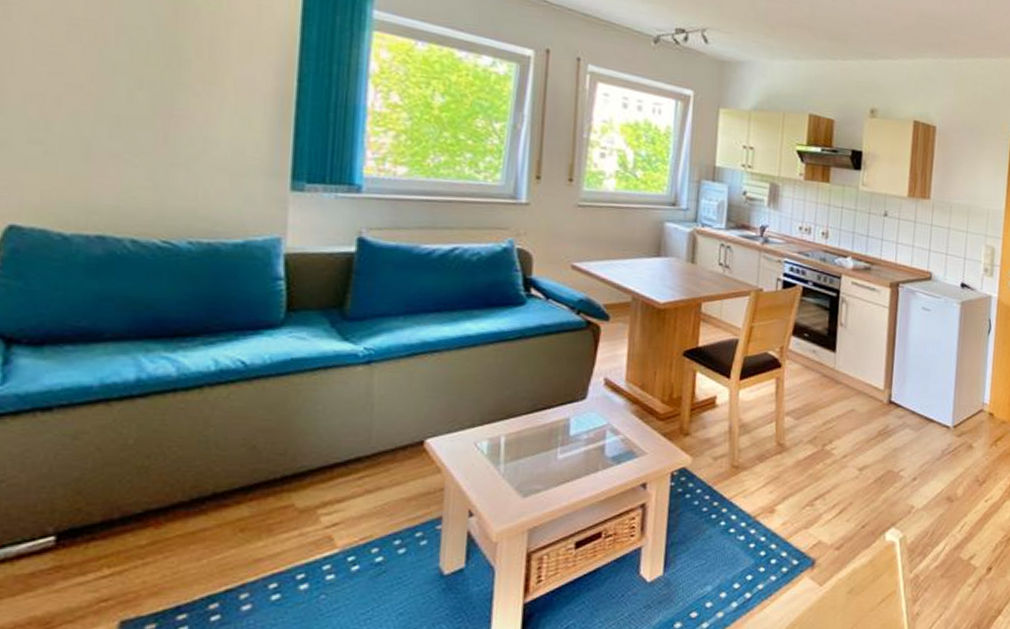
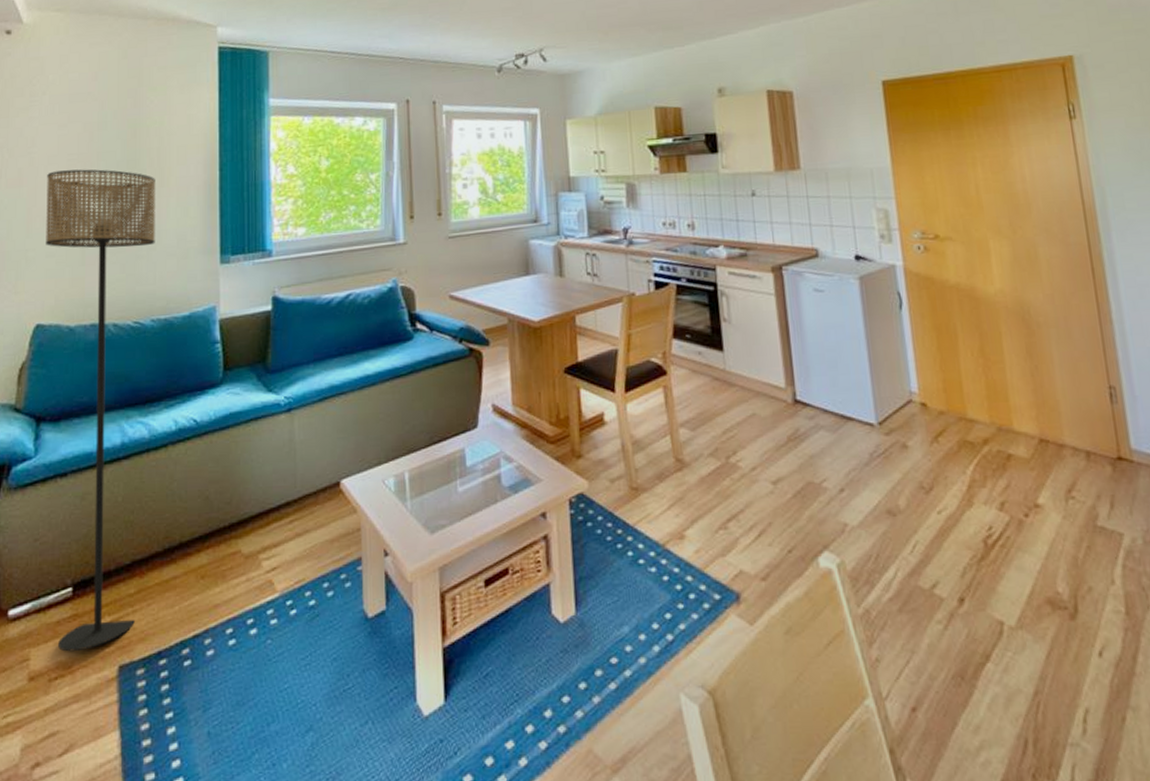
floor lamp: none [27,34,204,607] -> present [46,169,155,652]

